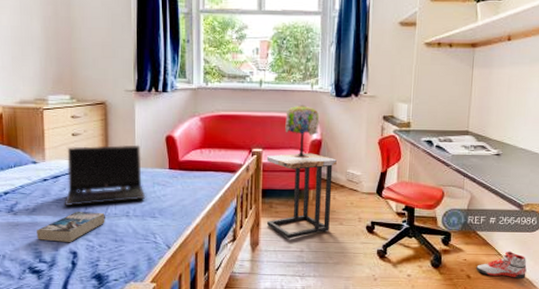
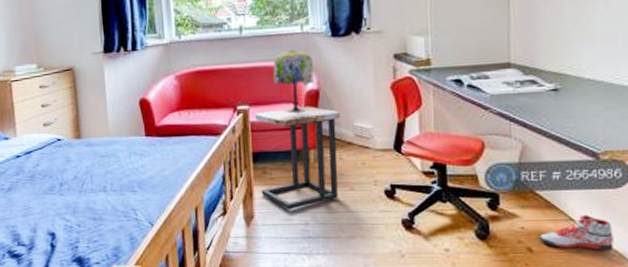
book: present [37,212,105,242] -> none [13,188,82,223]
laptop computer: present [64,144,146,206] -> none [37,111,123,183]

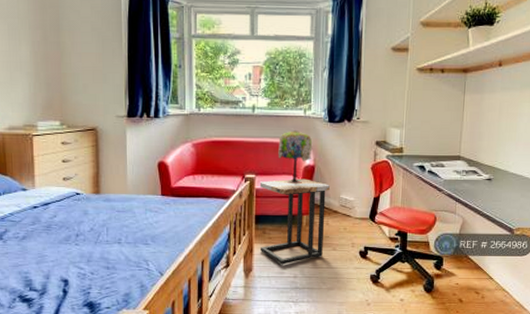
sneaker: present [539,214,614,252] -> none [468,275,518,303]

